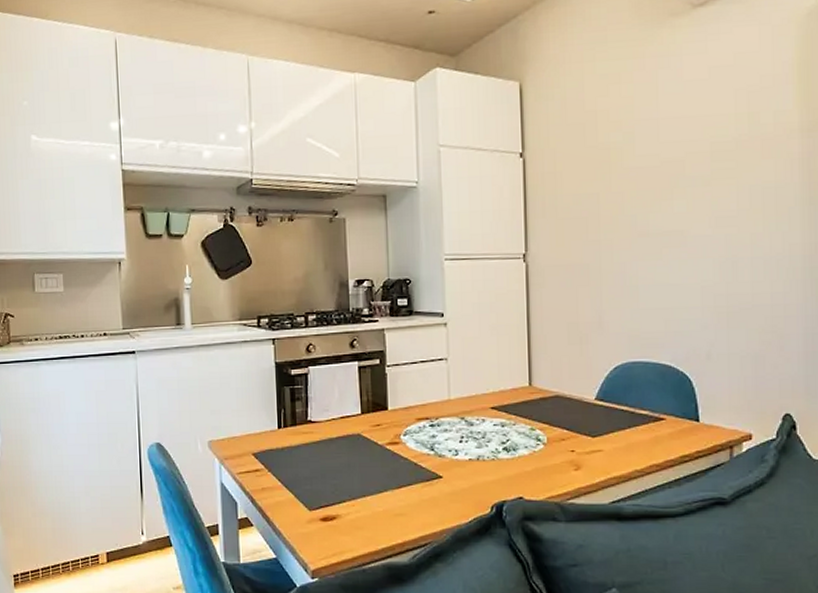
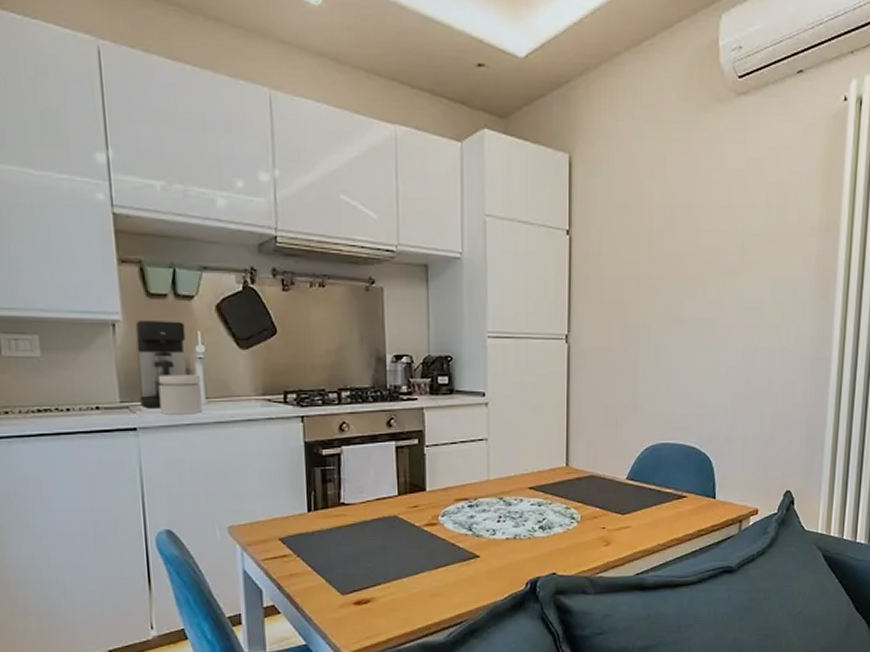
coffee maker: none [136,257,176,334] -> present [135,320,187,409]
jar: none [153,303,188,340] -> present [157,374,202,416]

